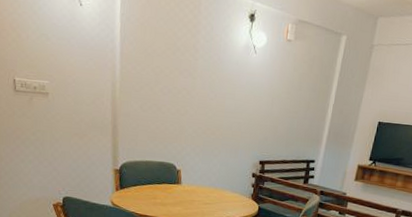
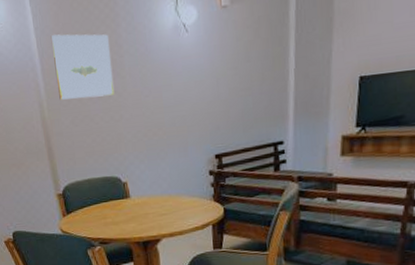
wall art: none [133,25,188,91] -> present [52,34,115,100]

